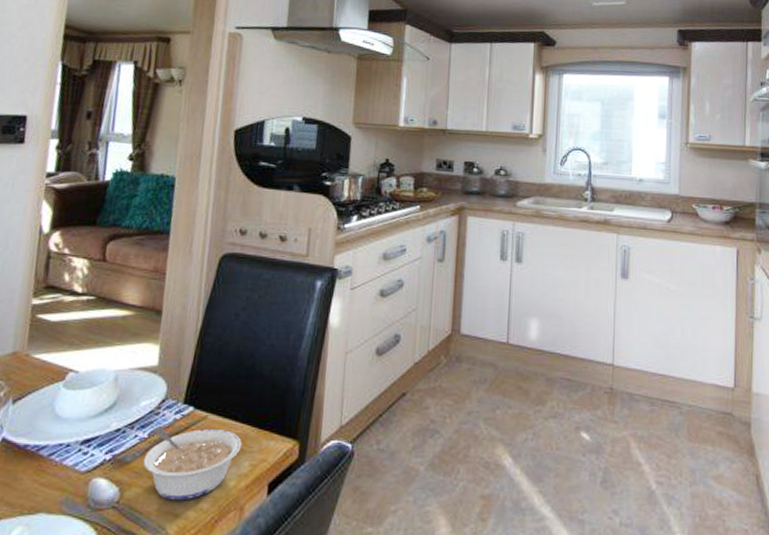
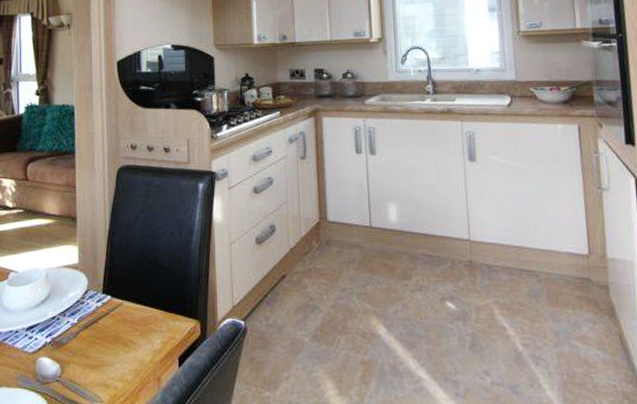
legume: present [143,426,243,501] -> none [76,313,153,374]

